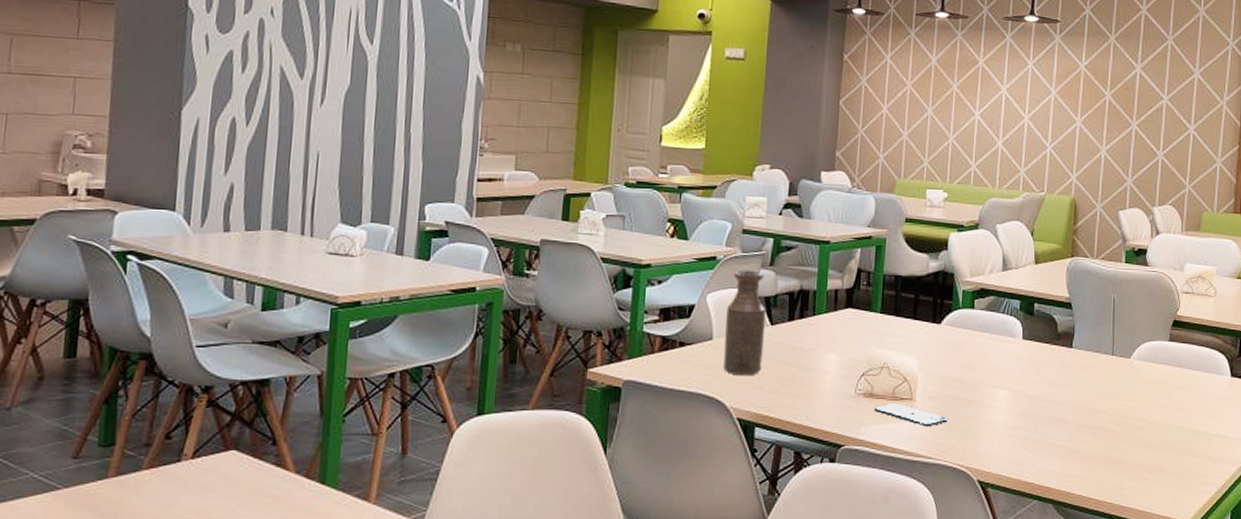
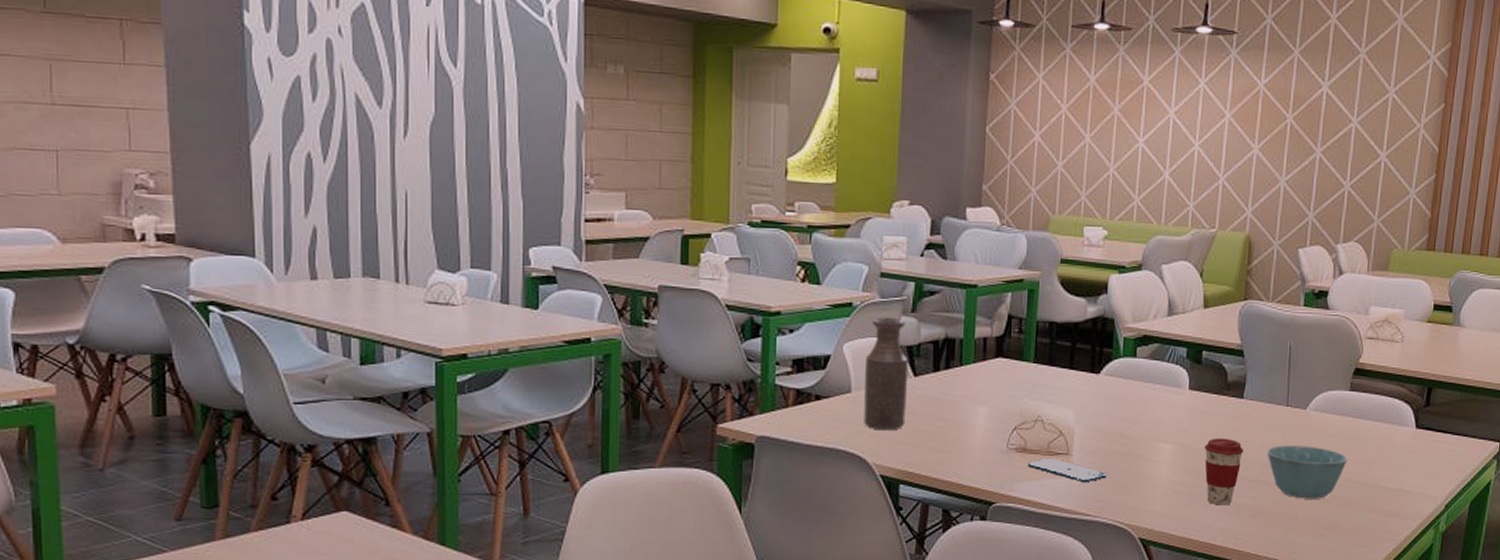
coffee cup: none [1037,385,1074,449] -> present [1204,438,1244,506]
bowl: none [1095,392,1170,444] -> present [1267,445,1348,499]

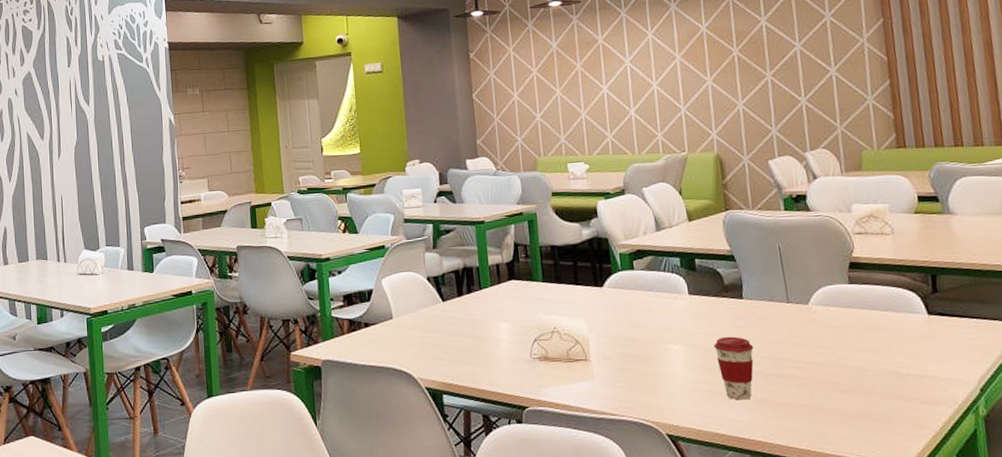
bottle: present [864,317,909,431] -> none [401,254,441,349]
smartphone: present [1027,458,1108,481] -> none [551,364,627,384]
bowl: present [1267,445,1348,499] -> none [777,338,863,390]

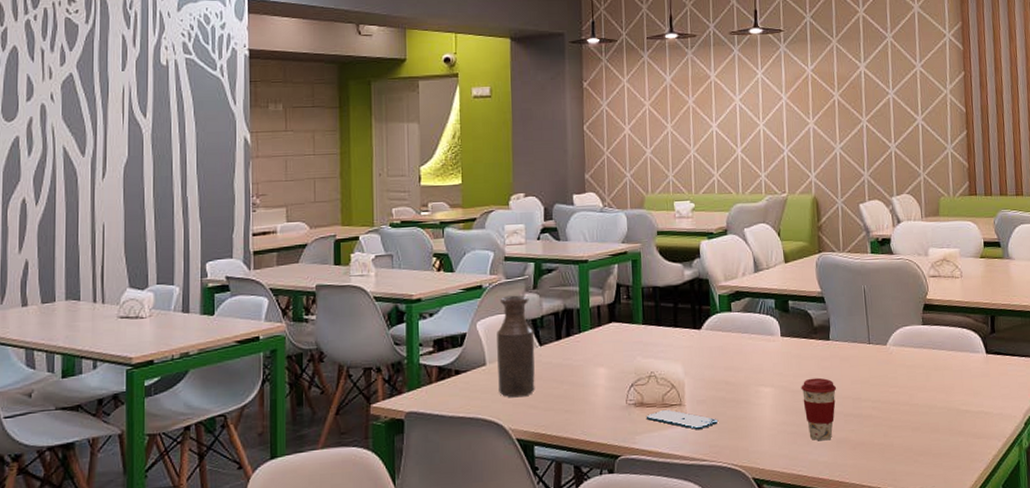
bottle: none [401,254,441,349] -> present [497,295,535,398]
smartphone: none [551,364,627,384] -> present [646,410,719,429]

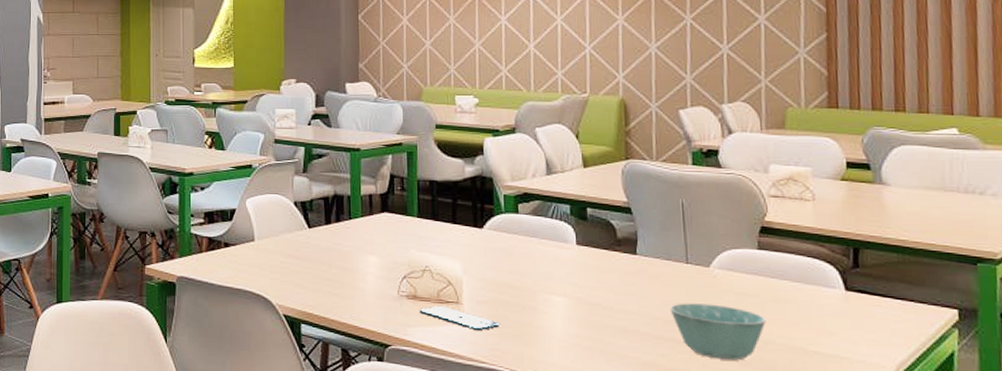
bottle: present [497,295,535,398] -> none [266,177,304,276]
coffee cup: present [801,377,837,441] -> none [599,292,644,362]
bowl: none [857,378,930,428] -> present [670,303,766,361]

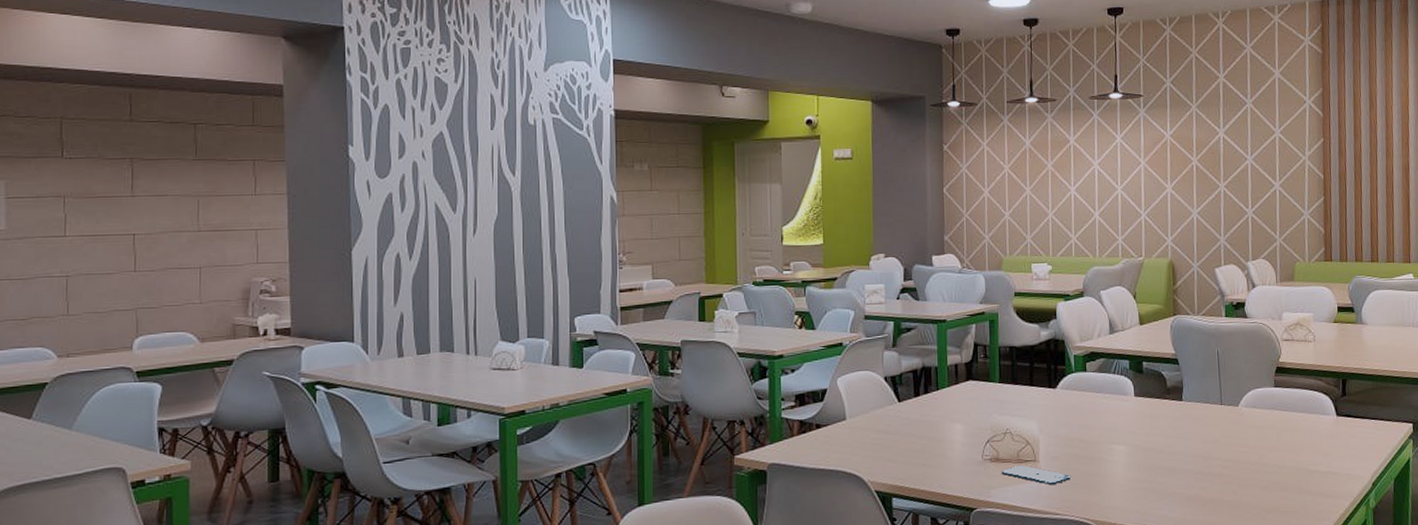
bowl: present [670,303,766,361] -> none [1208,438,1280,487]

